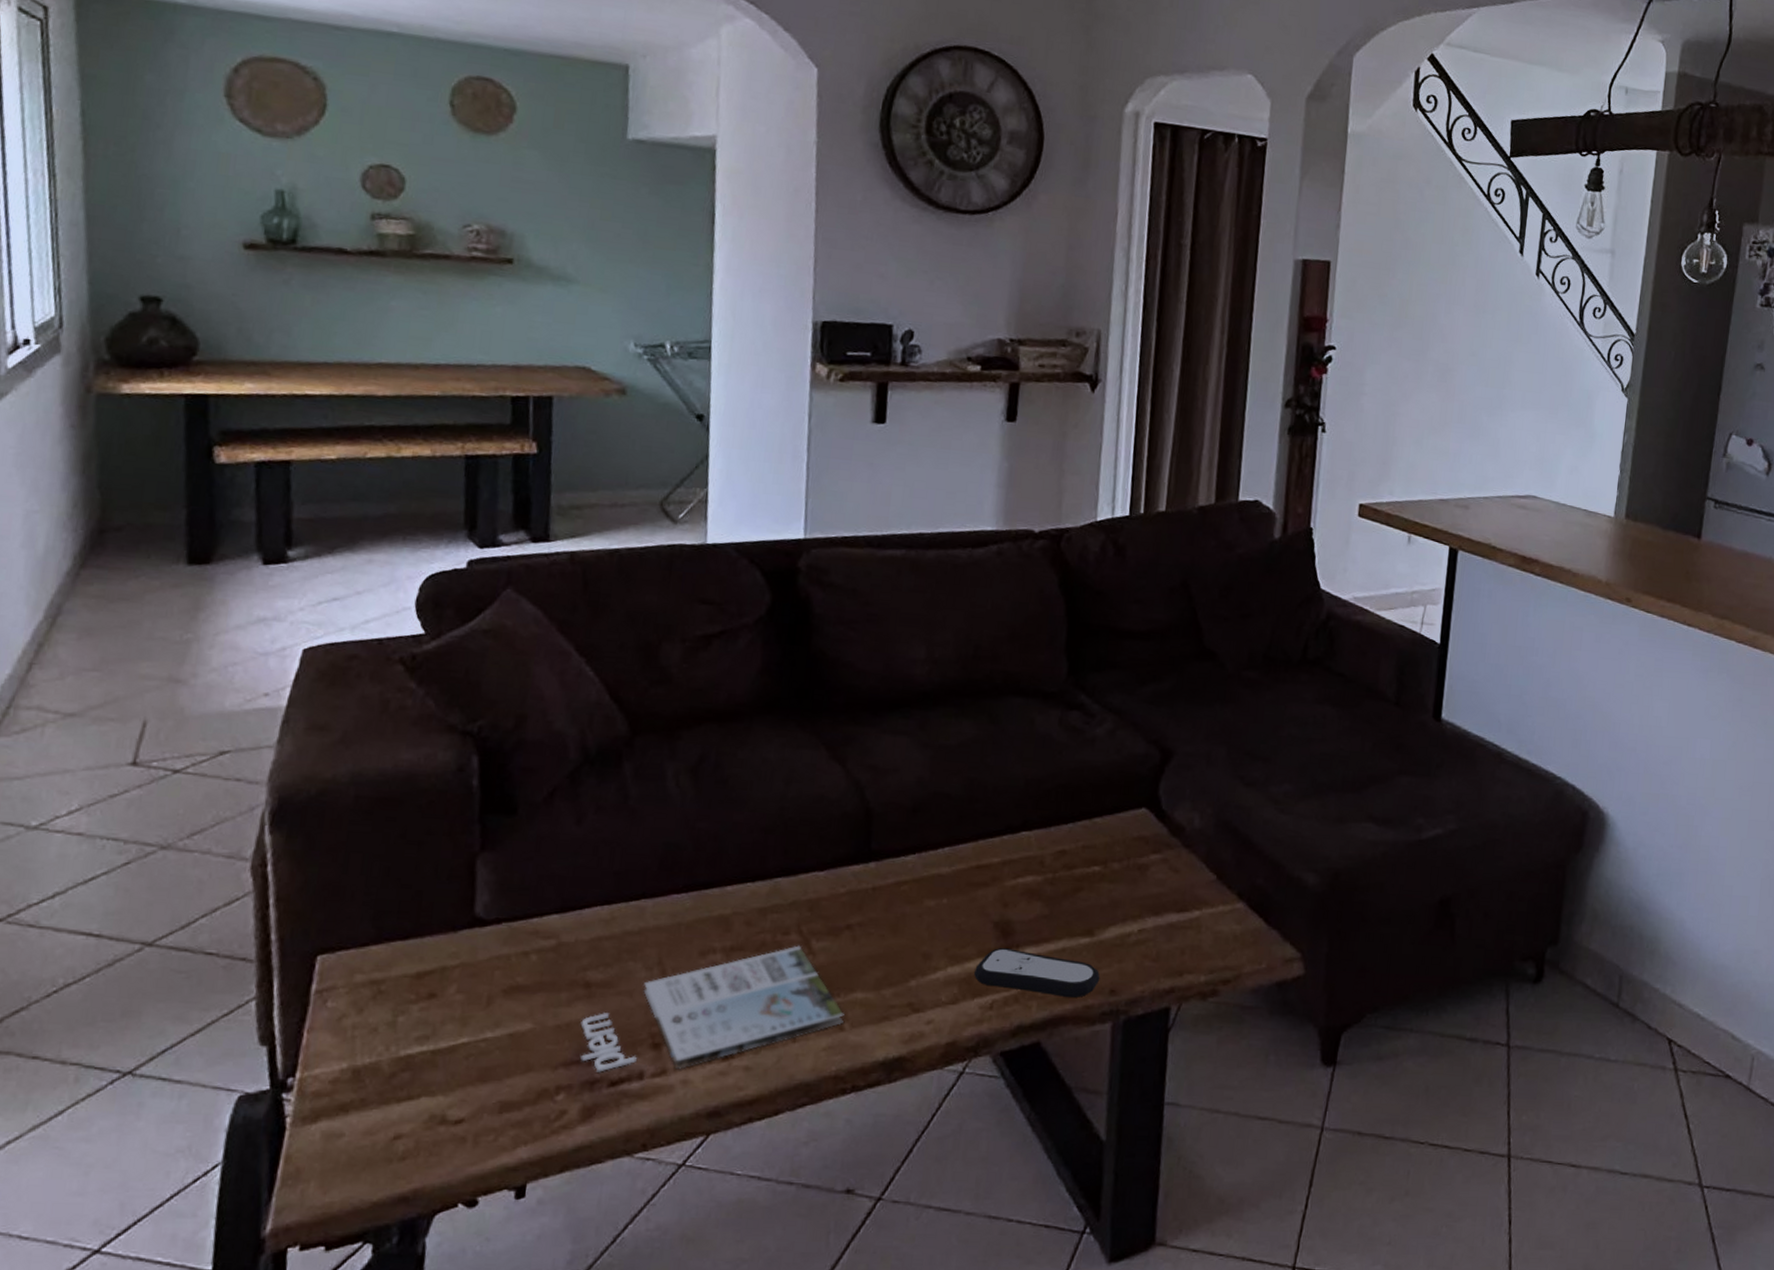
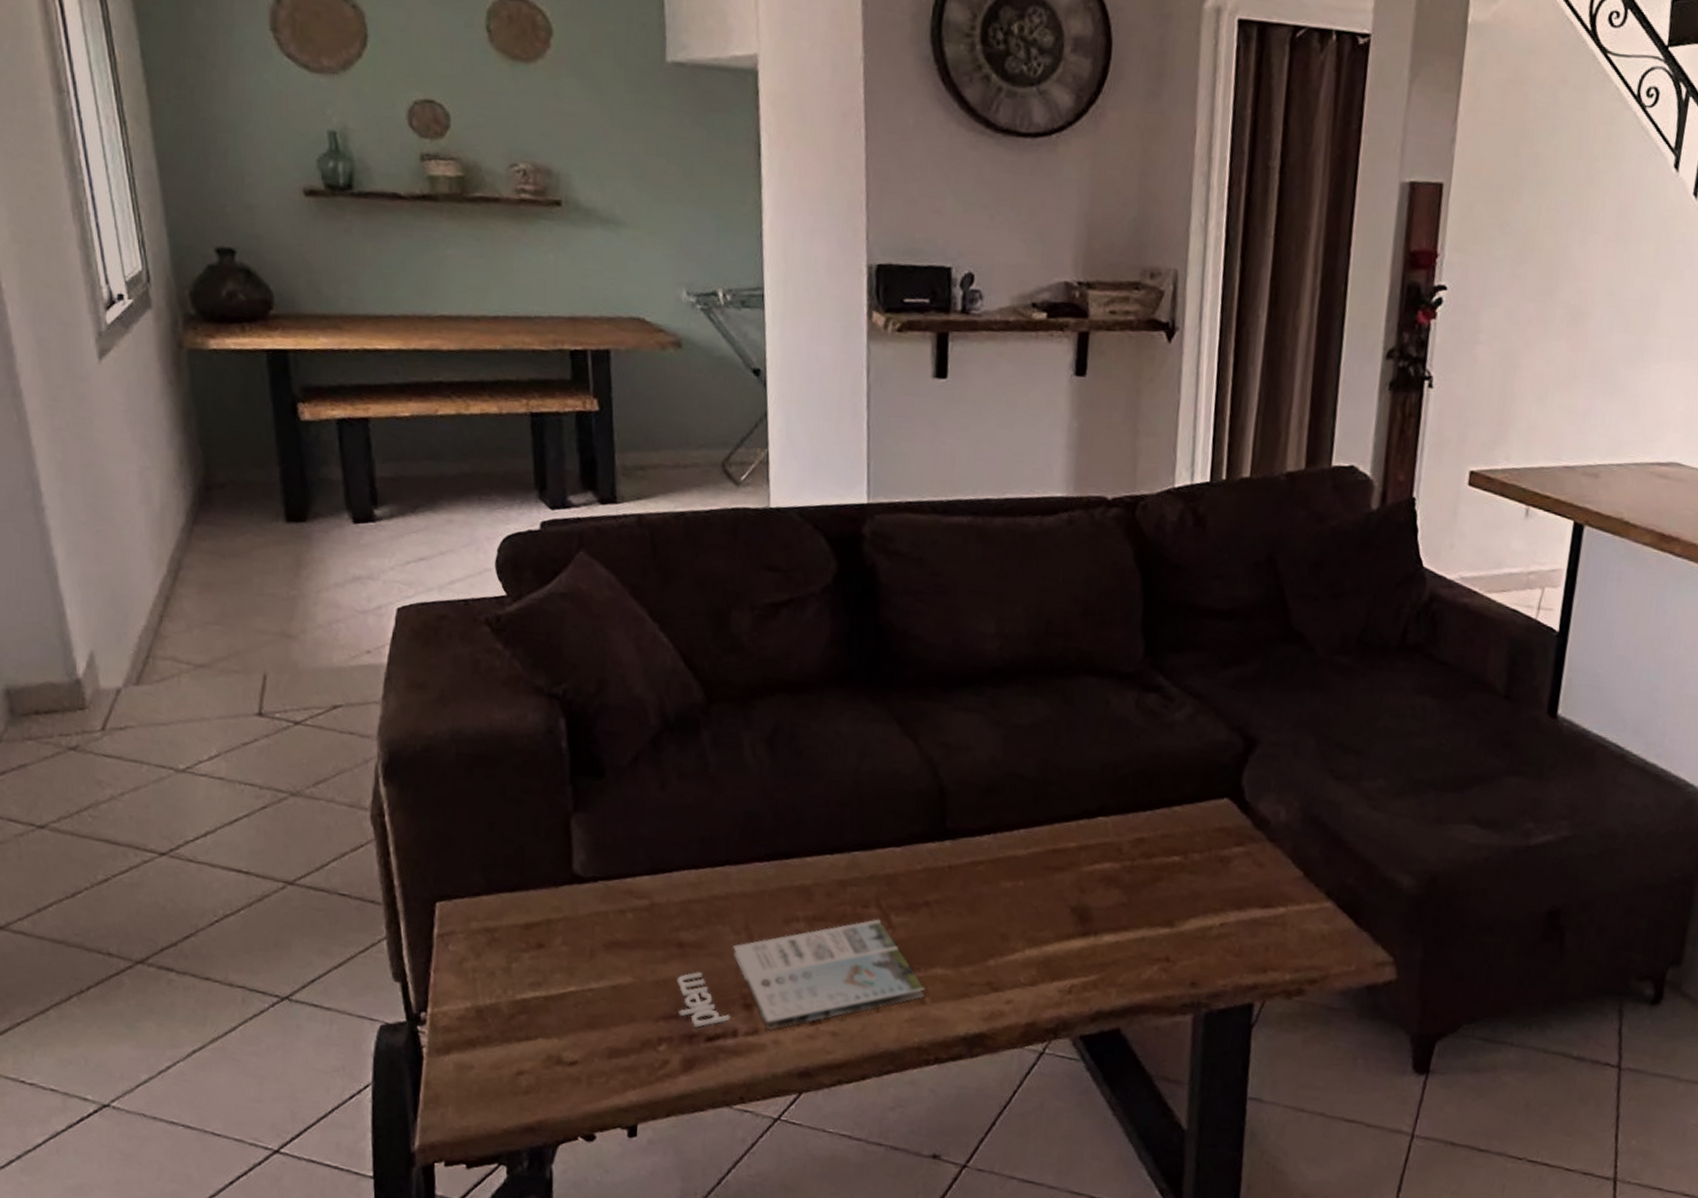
remote control: present [974,948,1100,997] -> none [1052,933,1181,988]

